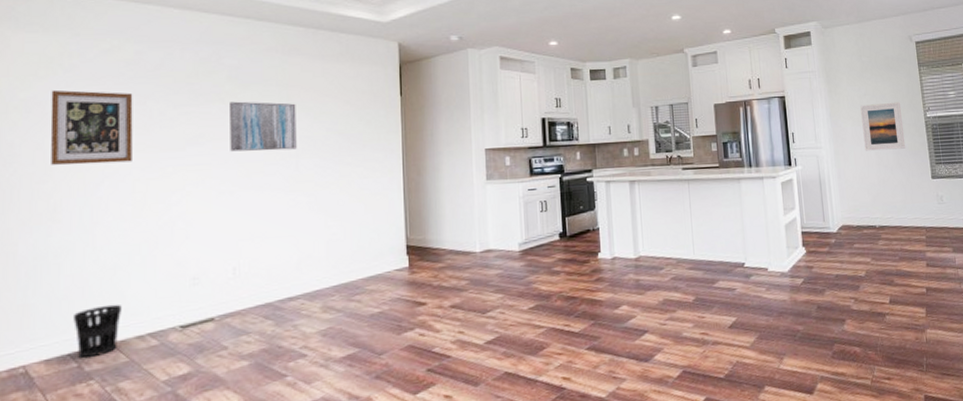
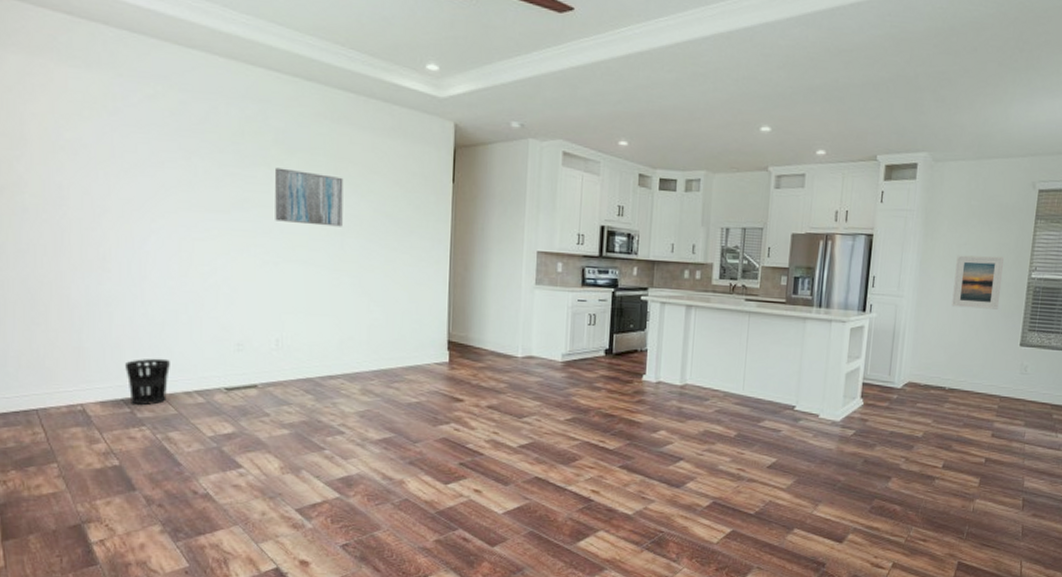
wall art: present [50,89,133,165] -> none [96,133,178,219]

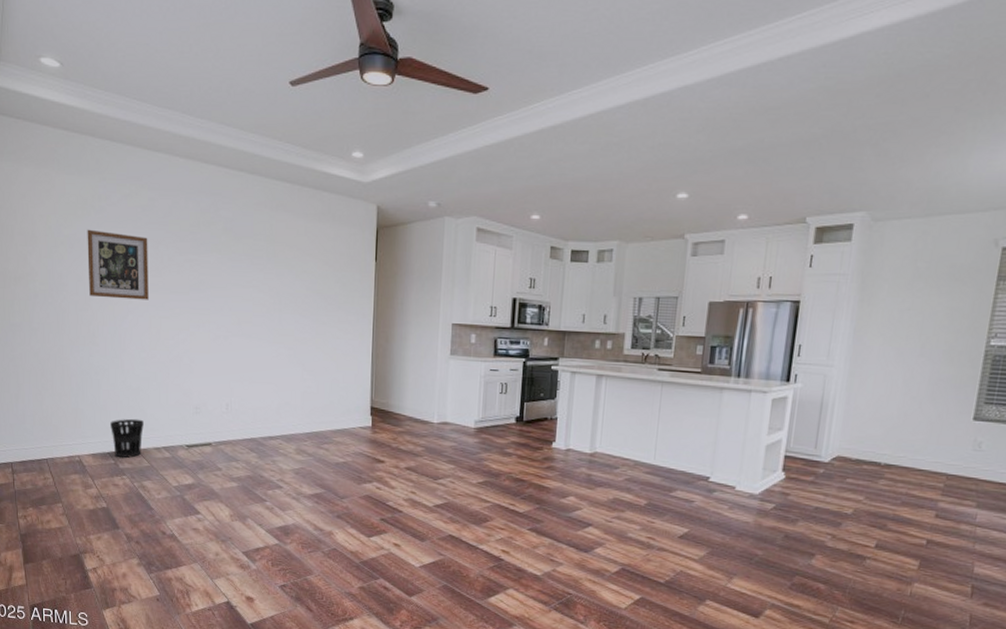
wall art: none [96,133,178,219] -> present [87,229,149,300]
wall art: present [275,167,344,227] -> none [225,253,281,304]
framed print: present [952,255,1004,310] -> none [890,321,956,380]

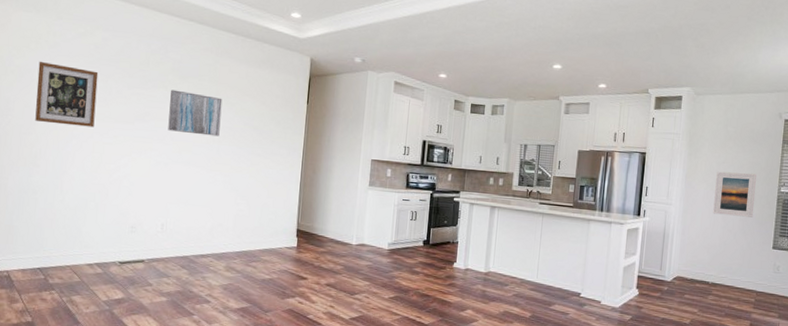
wastebasket: present [110,418,144,459] -> none [43,236,78,274]
wall art: none [225,253,281,304] -> present [168,89,223,137]
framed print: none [890,321,956,380] -> present [713,171,757,217]

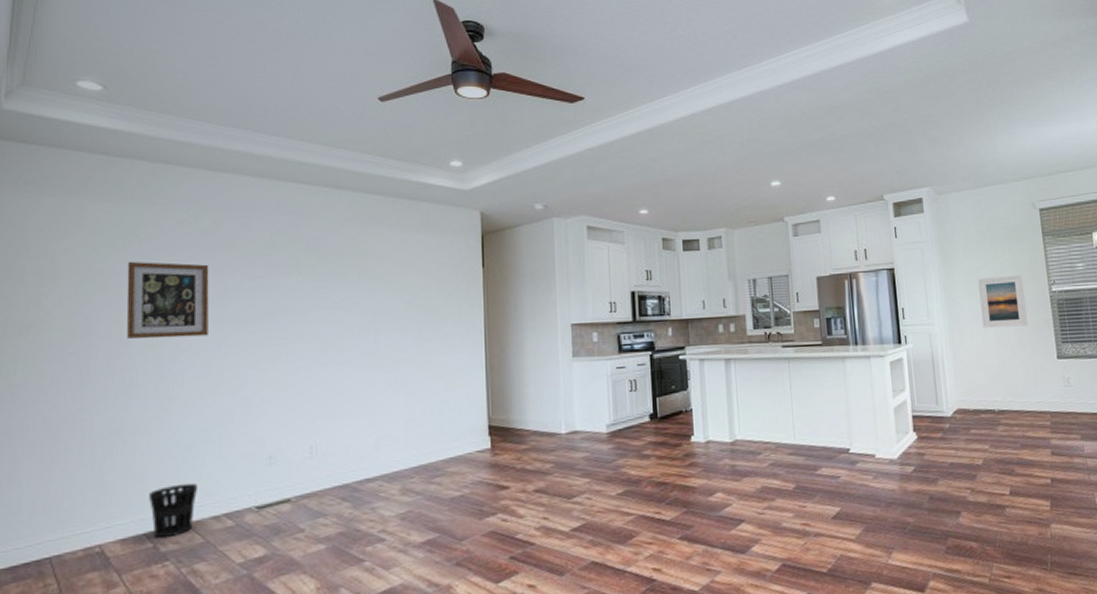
wastebasket: none [43,236,78,274] -> present [149,482,197,539]
wall art: present [168,89,223,137] -> none [307,273,375,326]

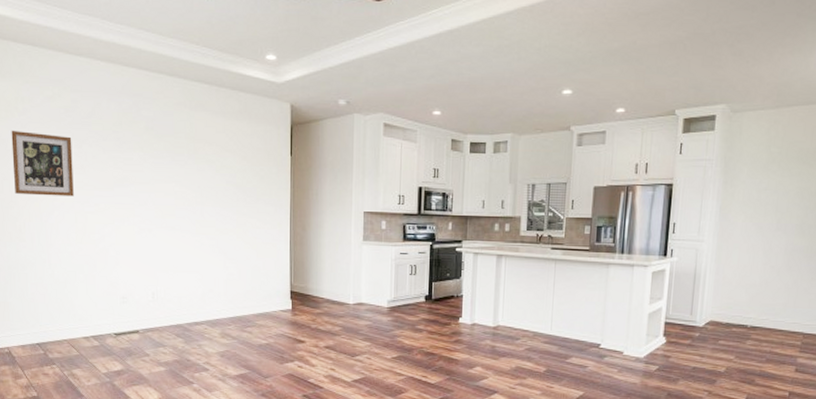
wastebasket: present [149,482,197,539] -> none [39,310,72,349]
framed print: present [978,274,1029,328] -> none [752,199,805,251]

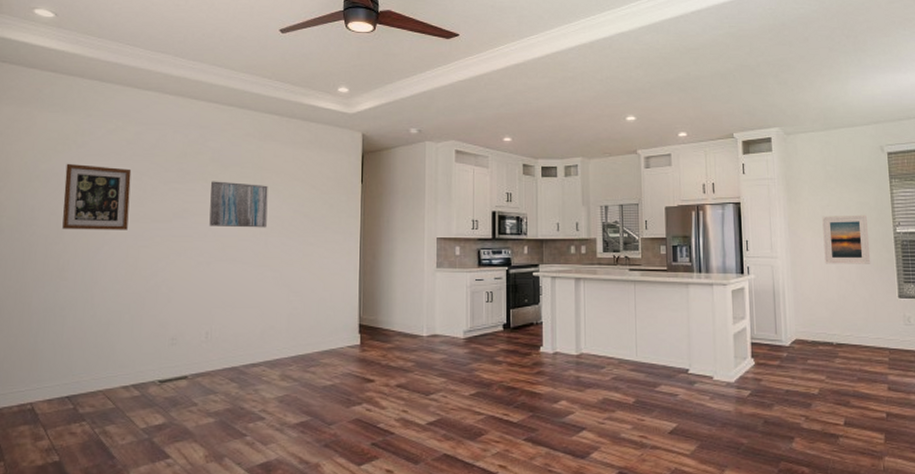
wall art: none [147,150,202,198] -> present [209,181,268,228]
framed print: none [752,199,805,251] -> present [822,214,871,264]

